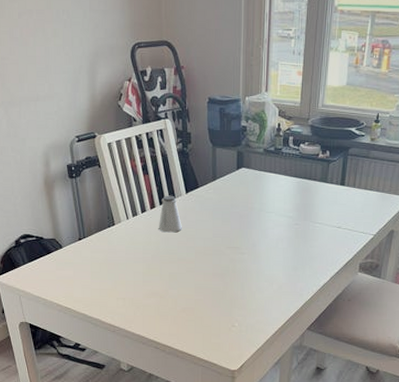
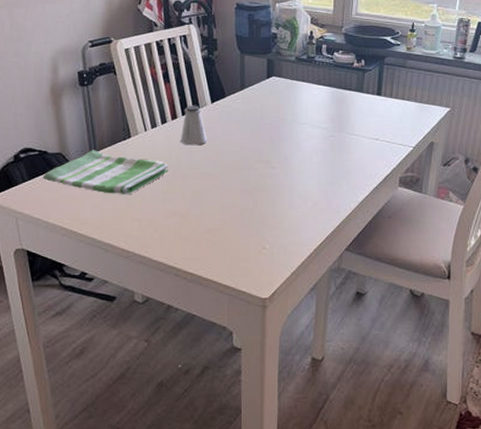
dish towel: none [40,236,148,276] -> present [42,150,168,194]

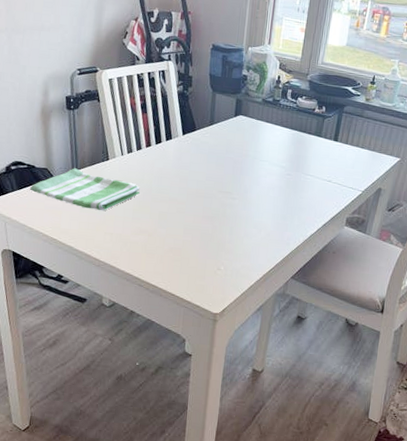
saltshaker: present [180,105,207,146] -> none [152,135,176,173]

